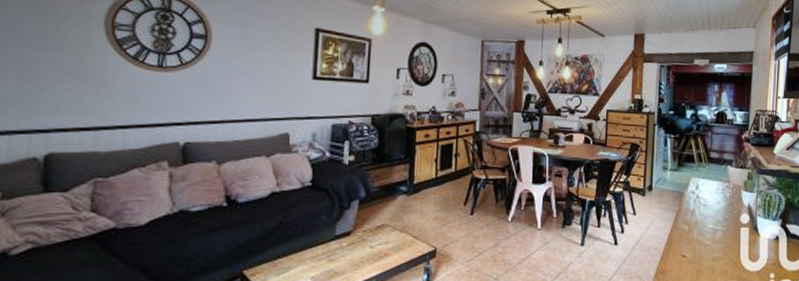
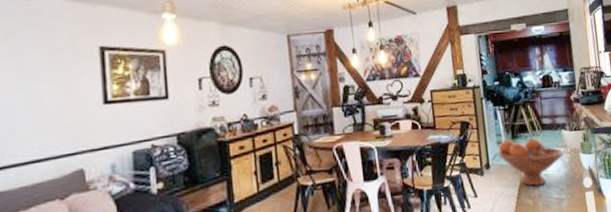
fruit bowl: none [661,167,726,214] -> present [497,138,564,187]

